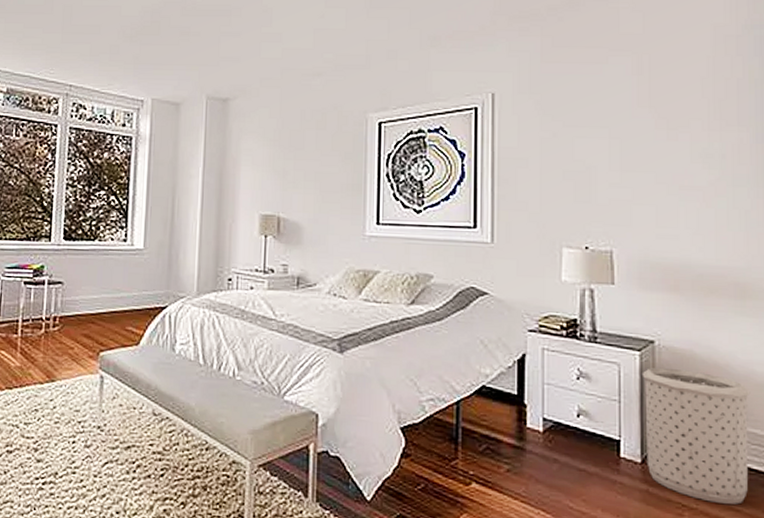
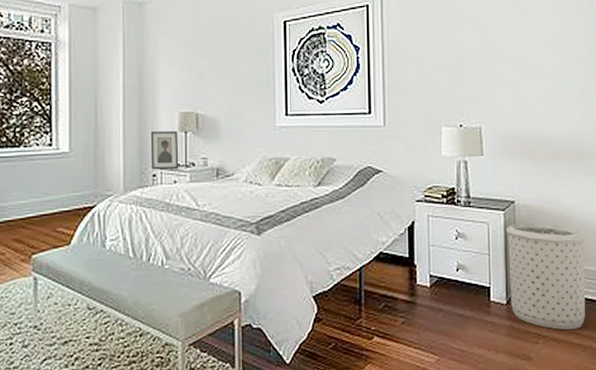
picture frame: none [227,233,257,275] -> present [150,131,179,170]

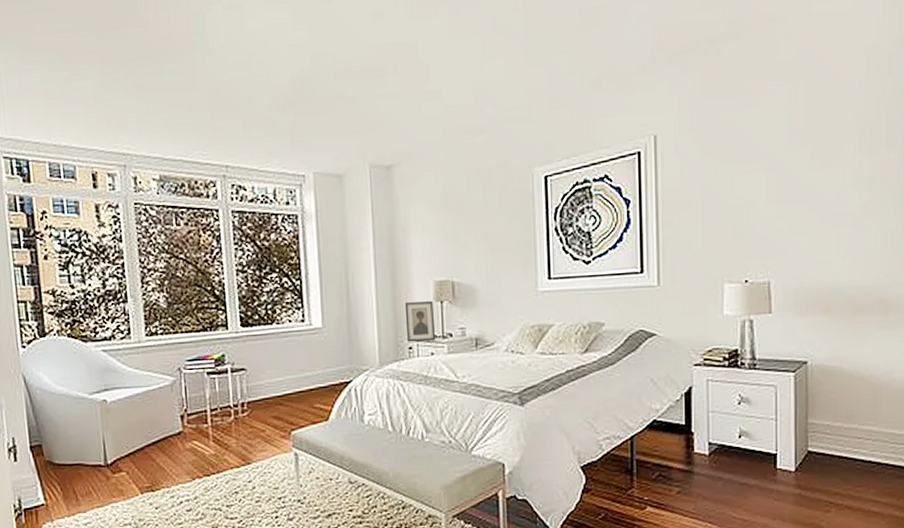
laundry basket: present [505,223,587,330] -> none [796,384,891,498]

